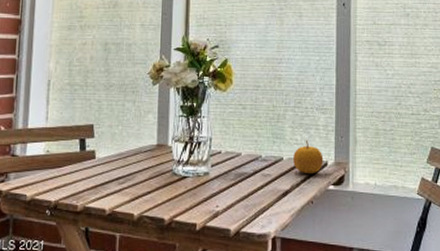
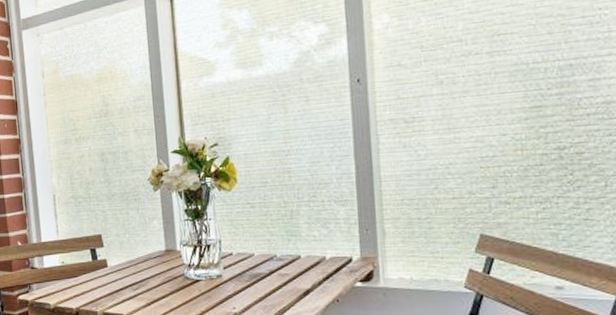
fruit: present [293,140,324,175] -> none [312,235,348,272]

